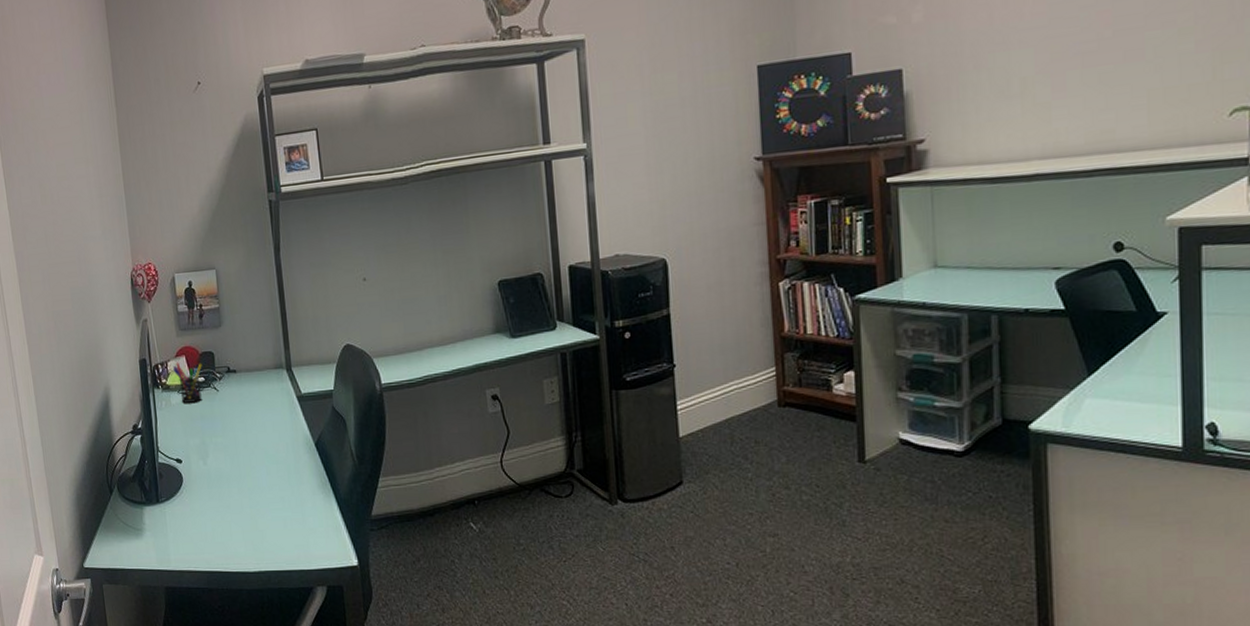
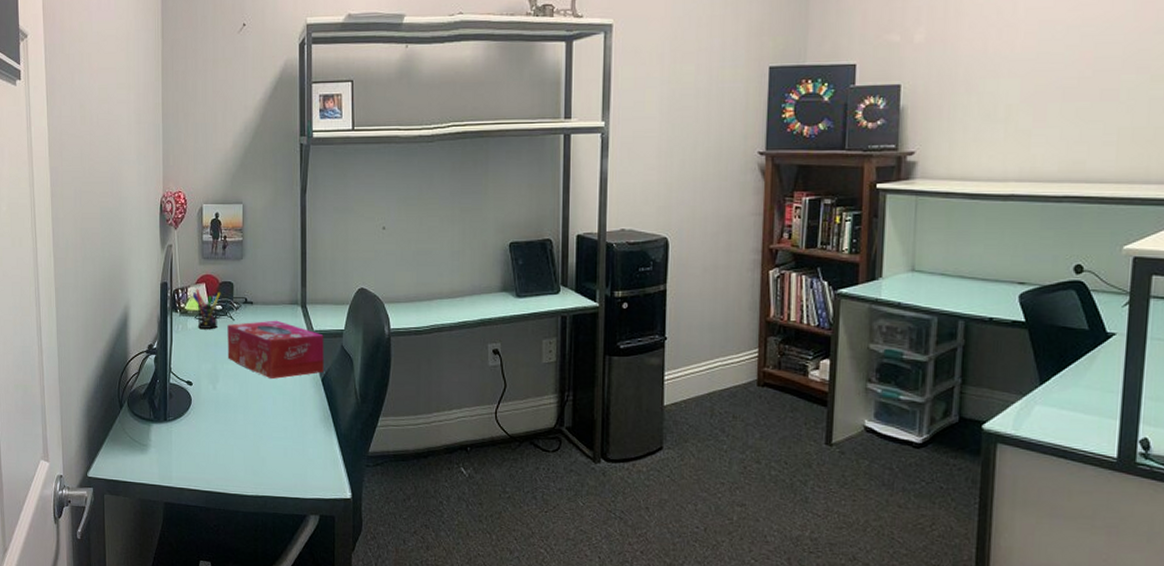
tissue box: none [212,386,317,449] -> present [227,320,324,380]

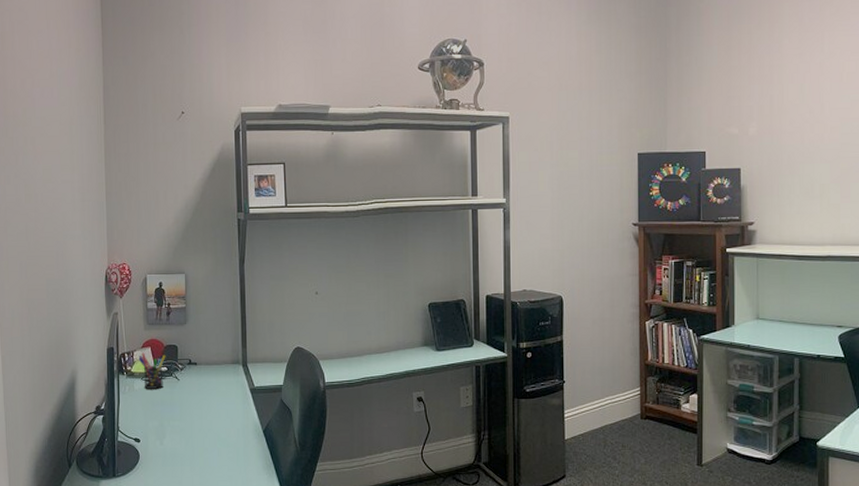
tissue box: present [227,320,324,380] -> none [173,378,265,433]

